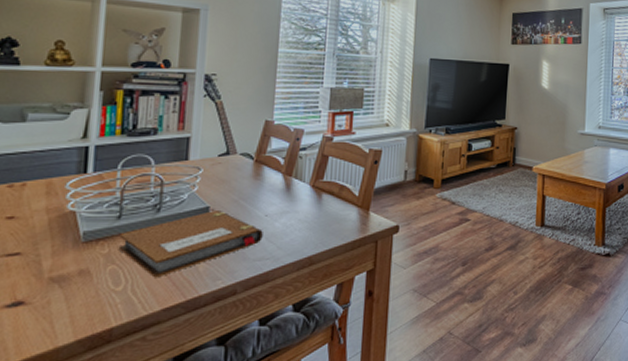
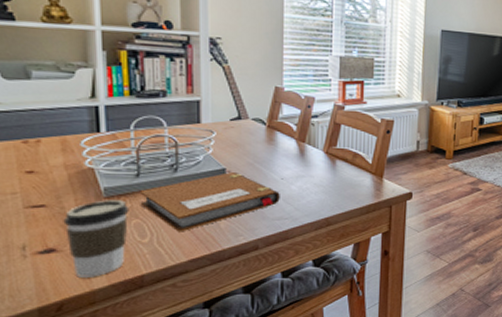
coffee cup: none [36,245,107,335] -> present [63,200,129,279]

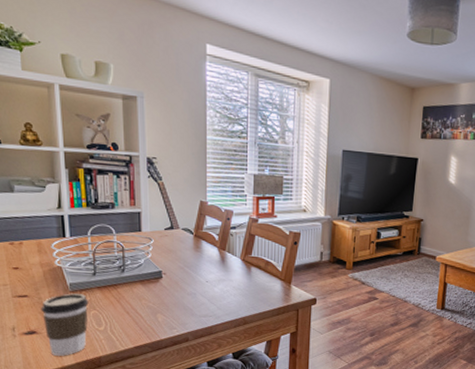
notebook: present [139,171,280,232] -> none [96,273,205,323]

